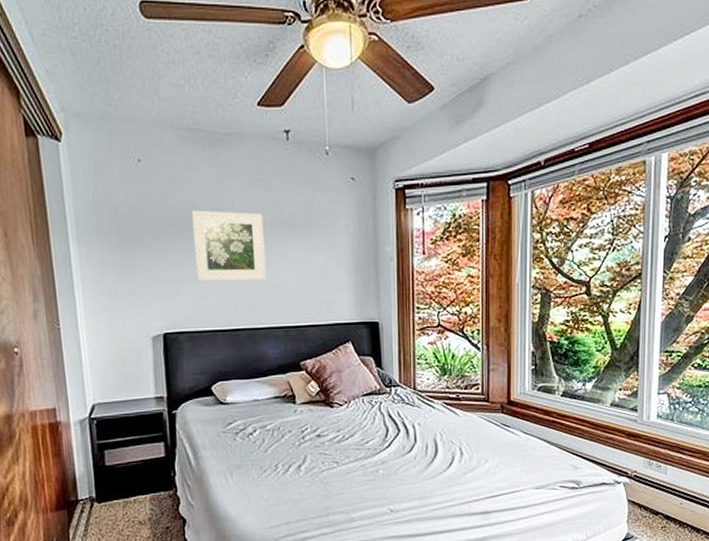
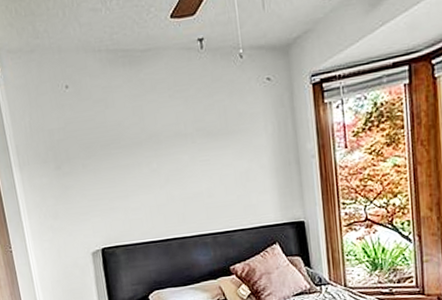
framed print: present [191,209,267,282] -> none [117,124,192,197]

